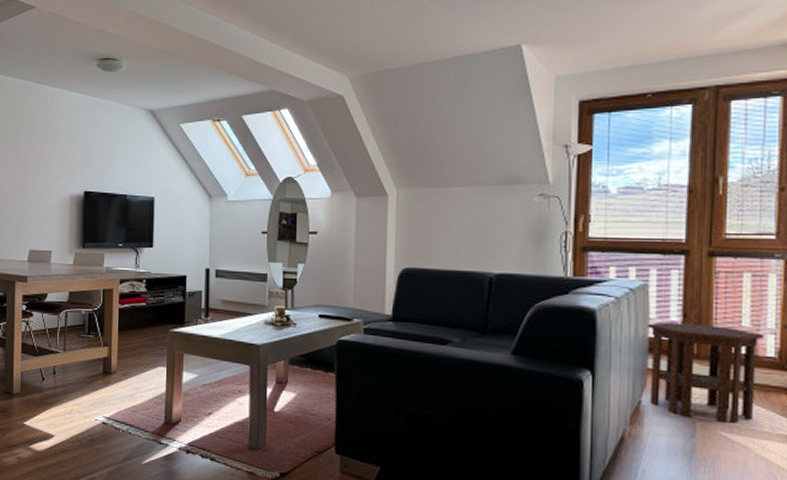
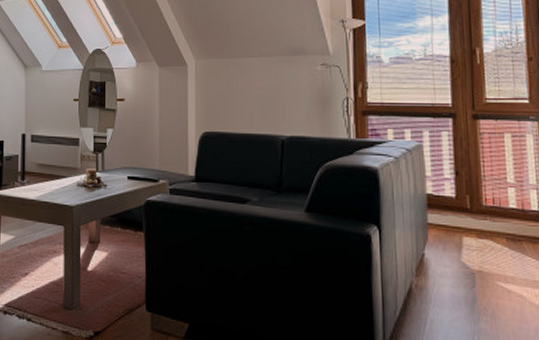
side table: present [646,322,764,423] -> none [423,180,527,273]

